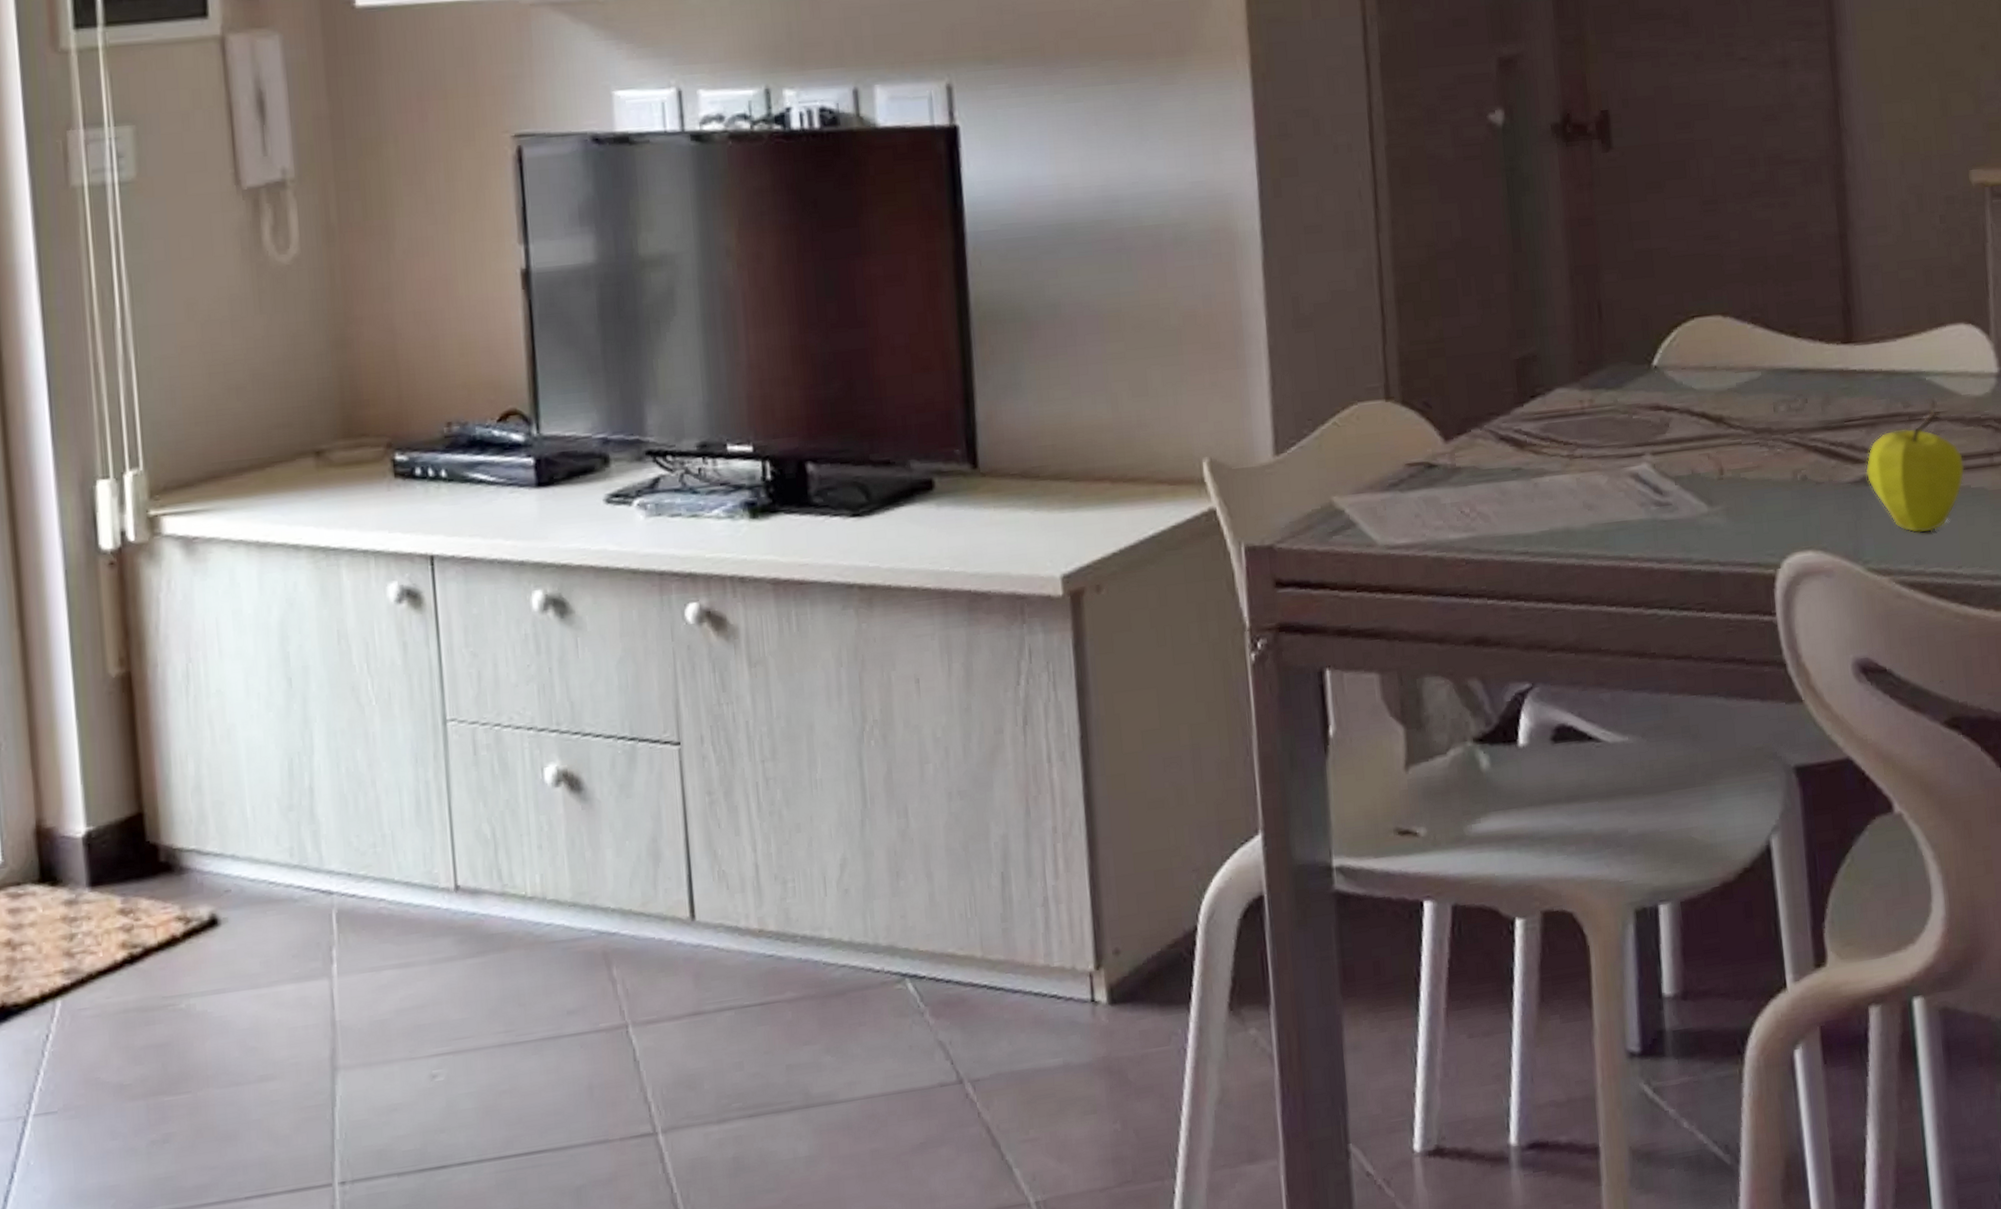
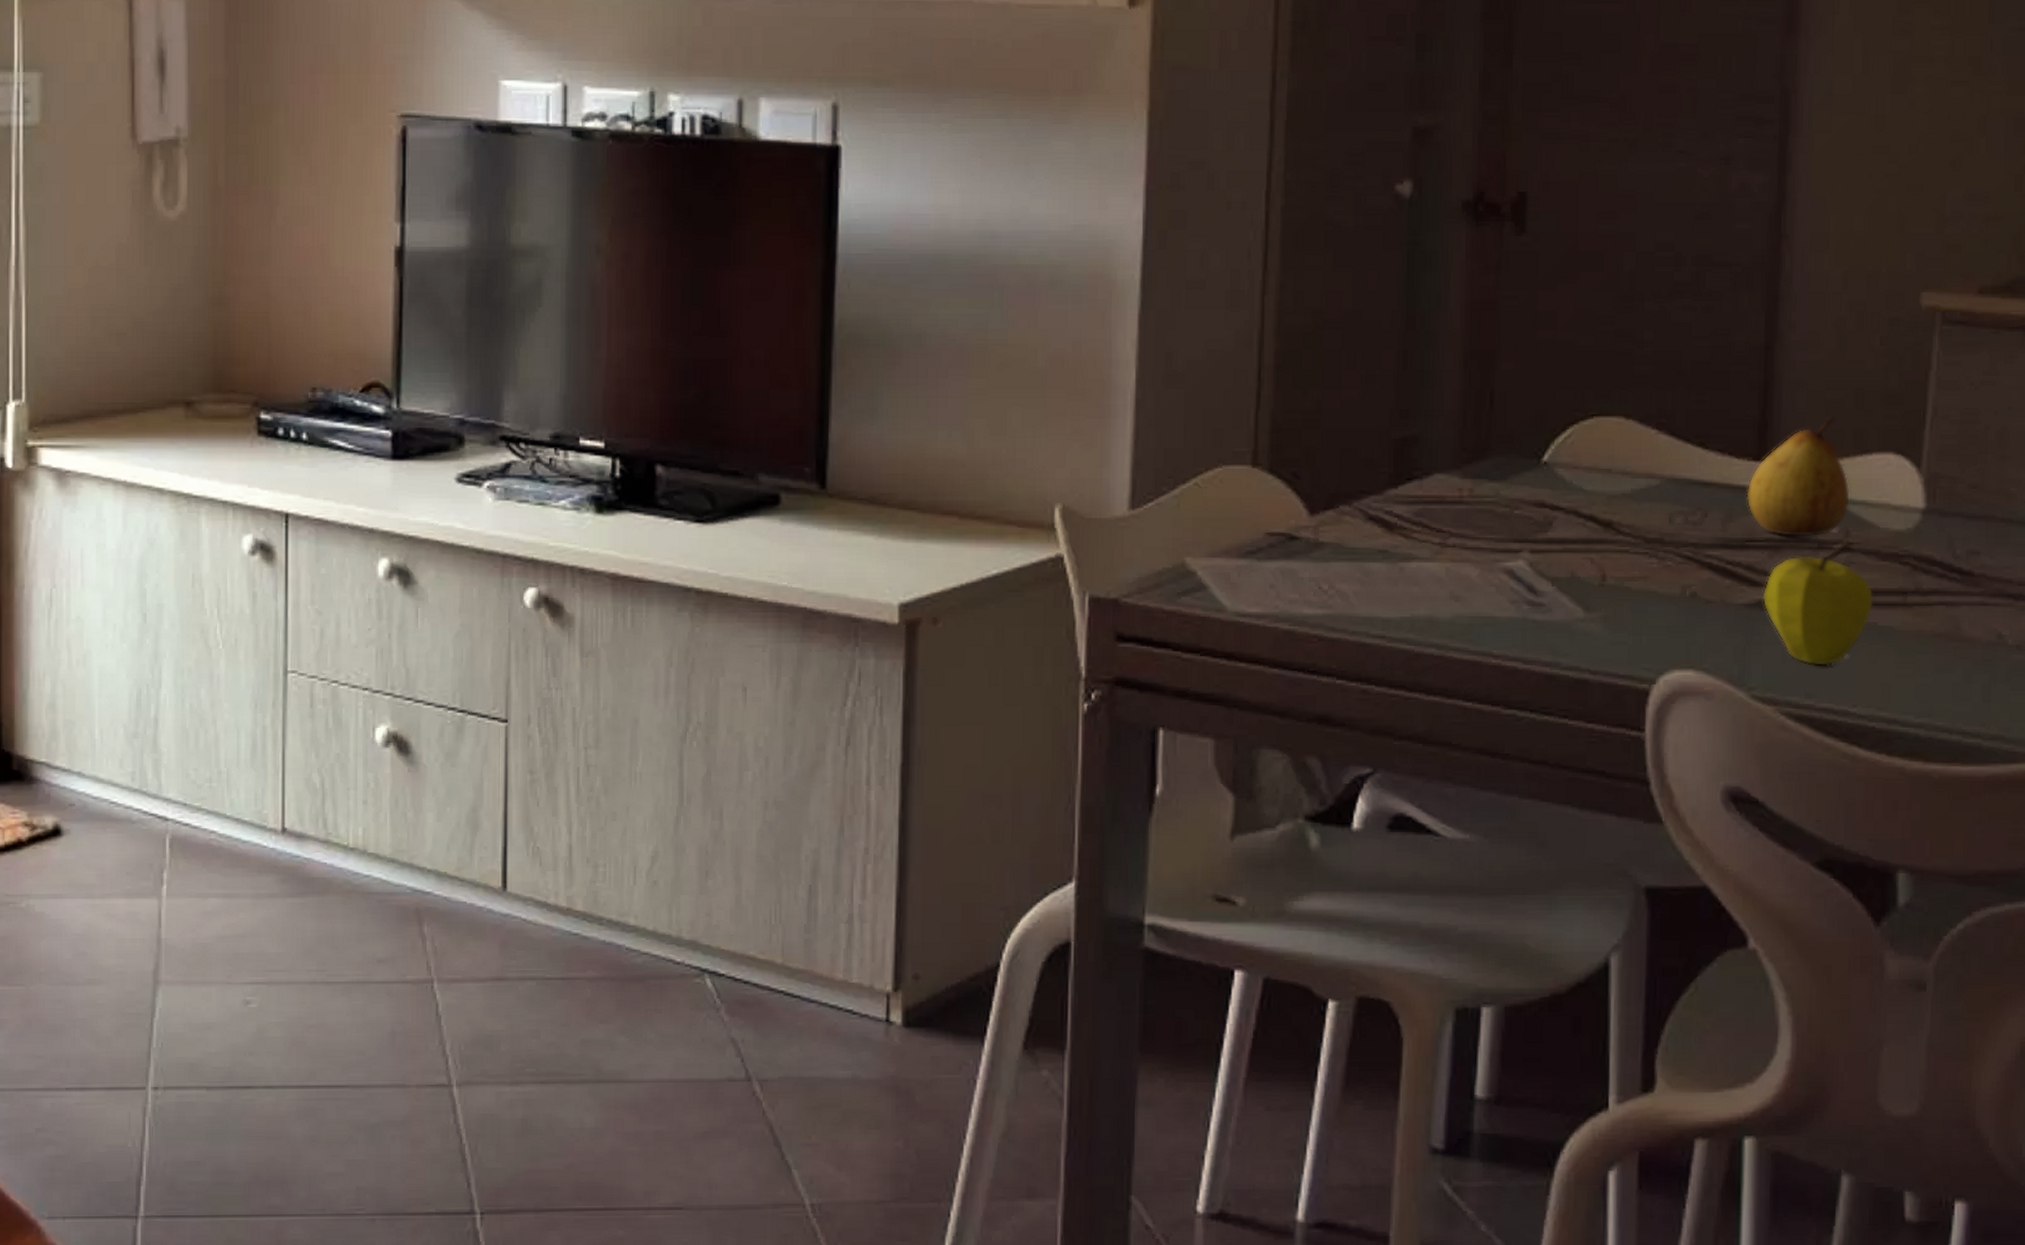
fruit: none [1839,294,1932,414] -> present [1746,416,1850,537]

